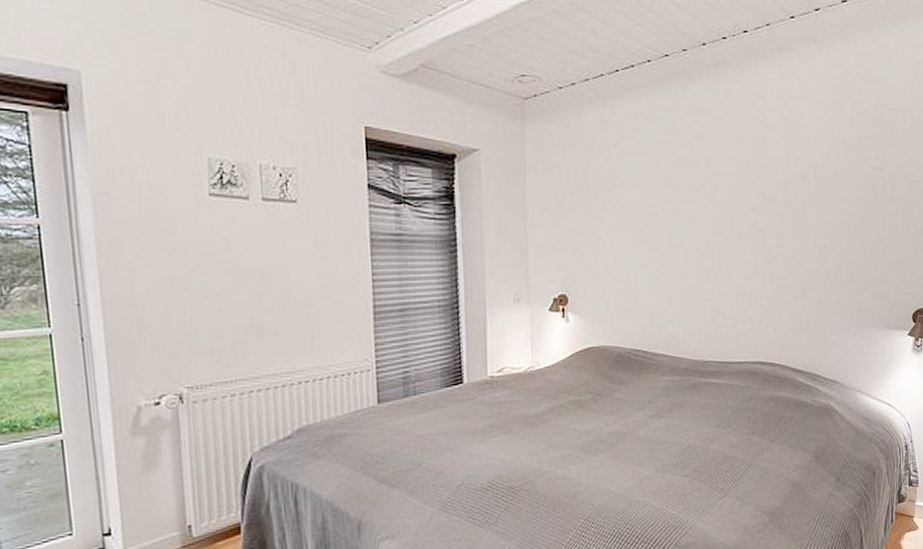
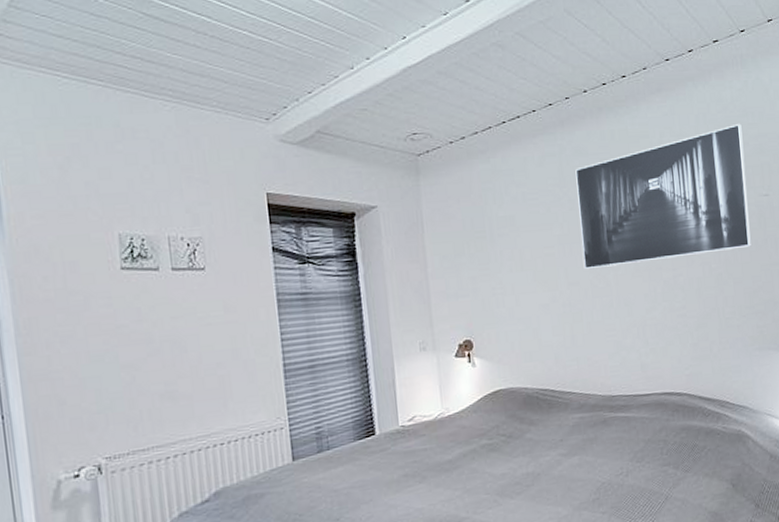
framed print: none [686,91,862,232] -> present [575,123,751,270]

